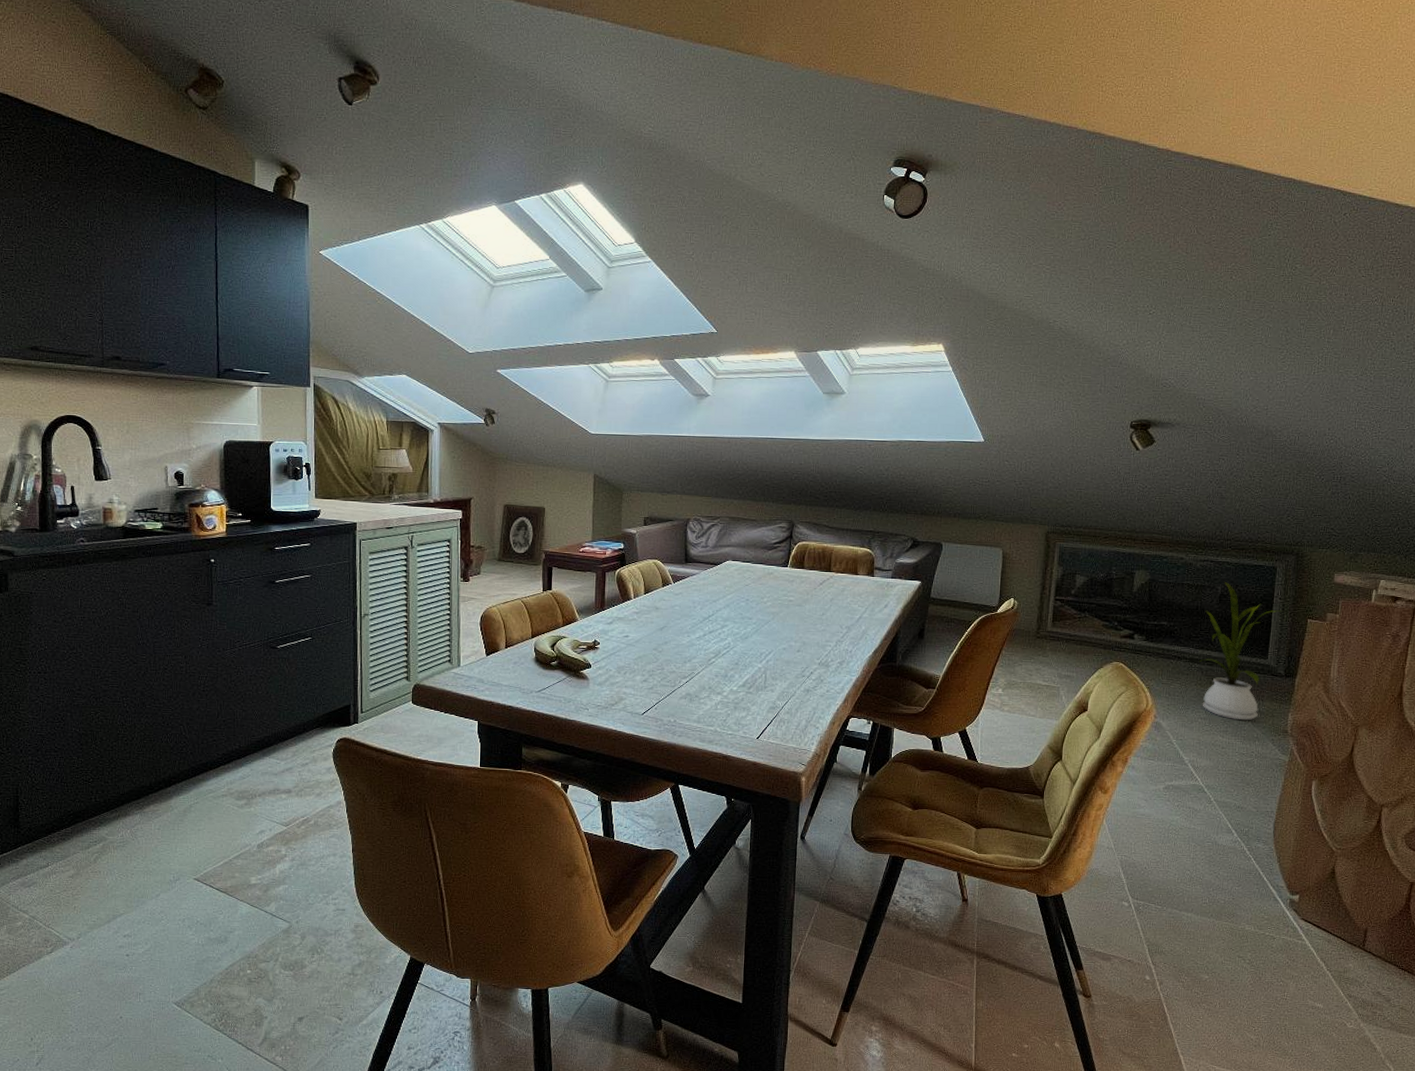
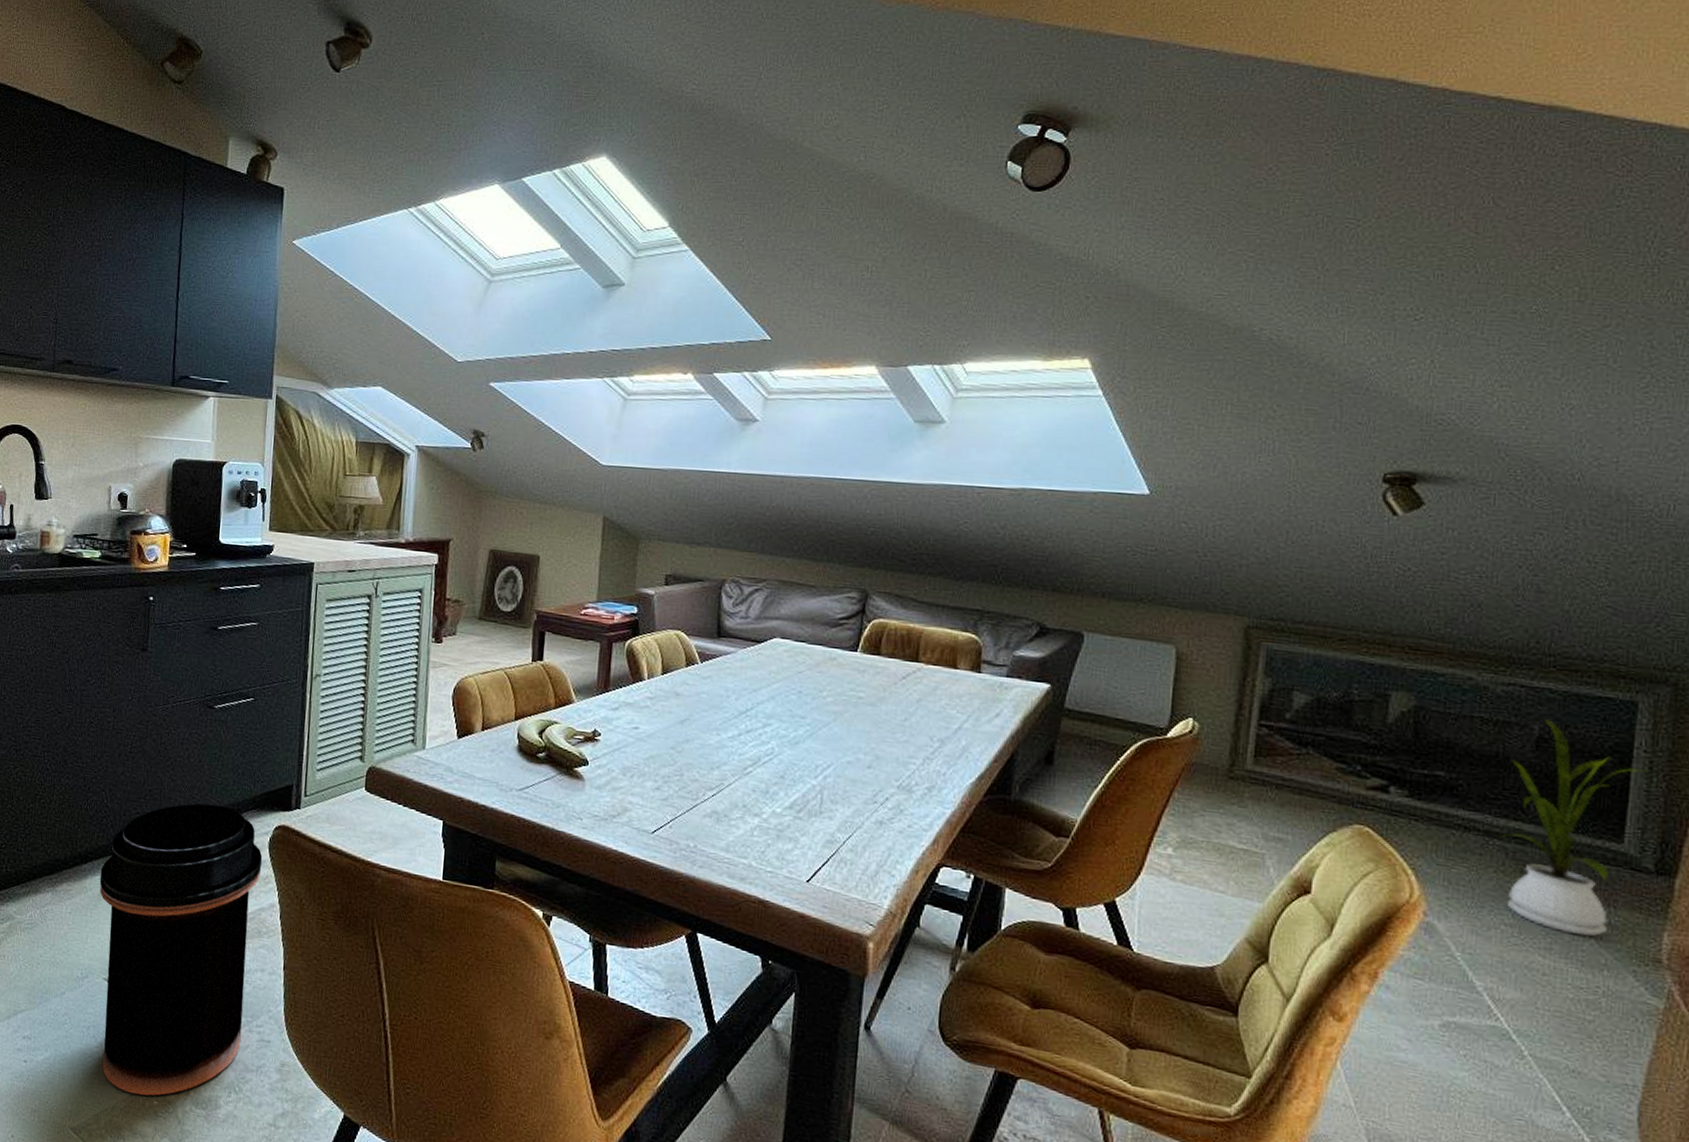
trash can: none [184,727,328,968] -> present [99,803,263,1096]

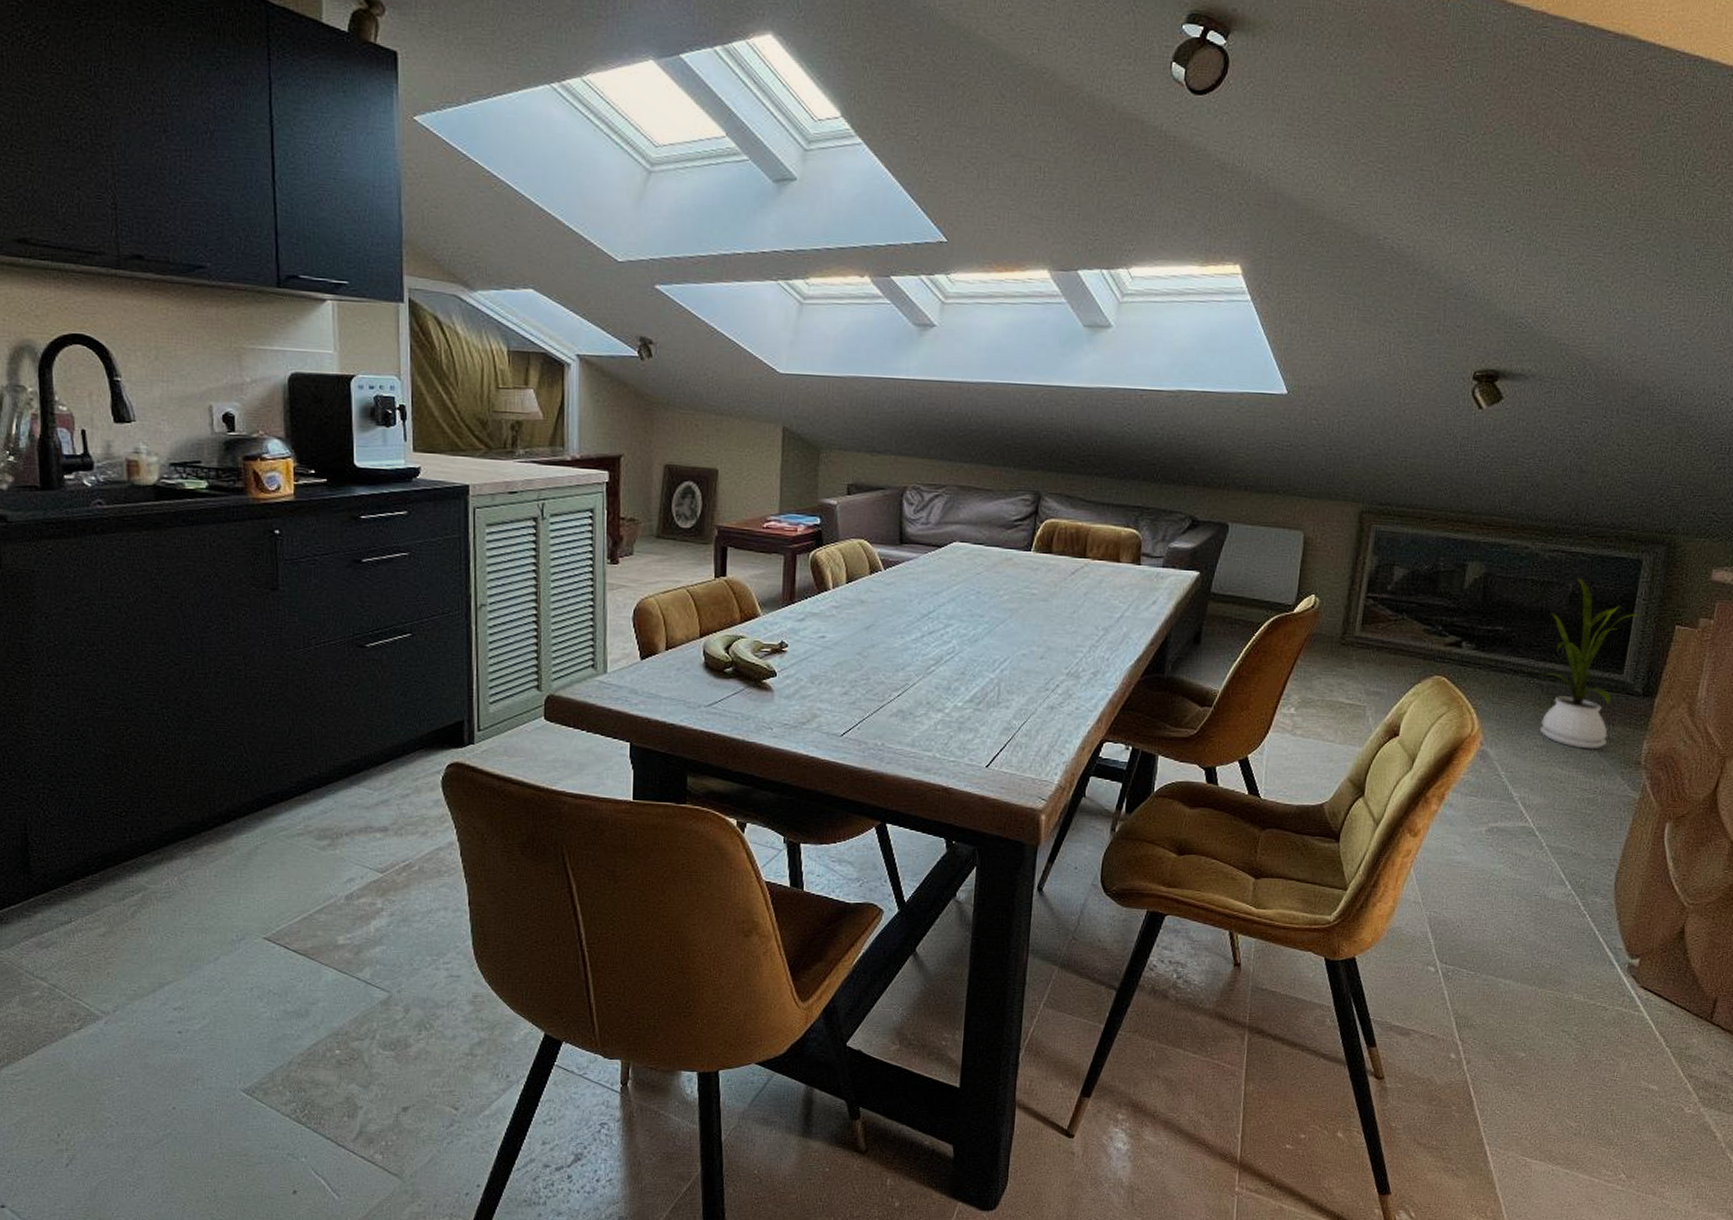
trash can: present [99,803,263,1096] -> none [247,748,436,1047]

